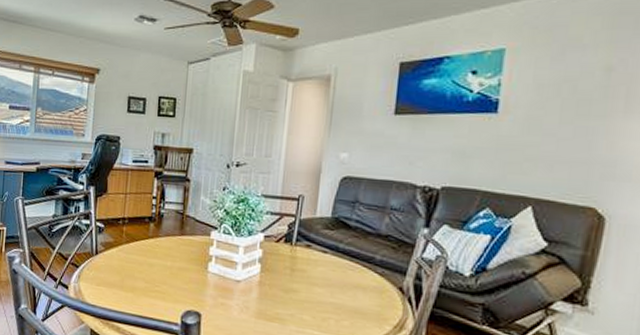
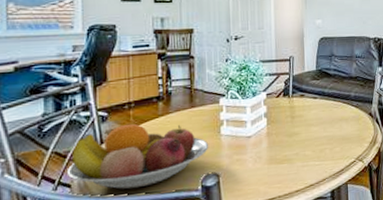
fruit bowl: none [66,240,194,307] -> present [66,124,209,190]

